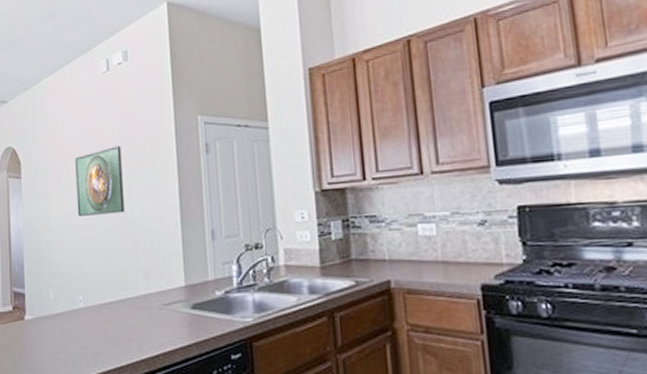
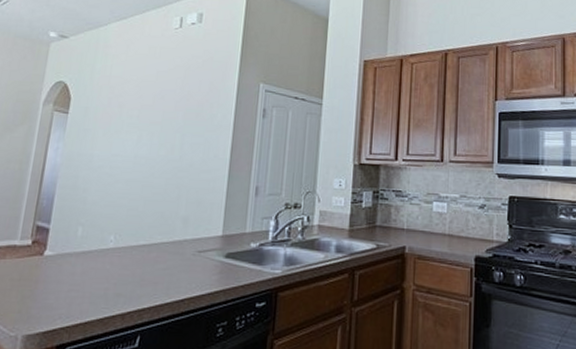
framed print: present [75,146,124,216] -> none [124,98,181,161]

